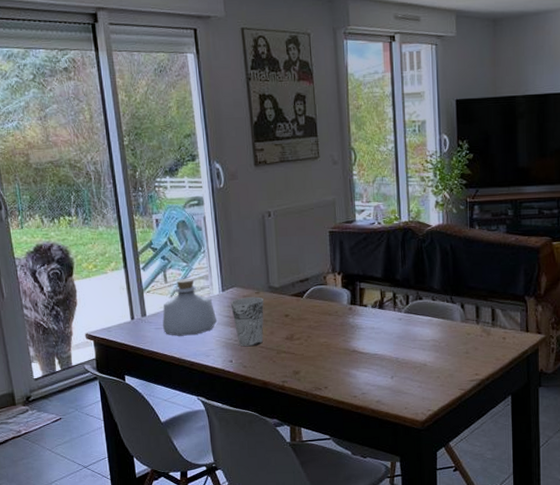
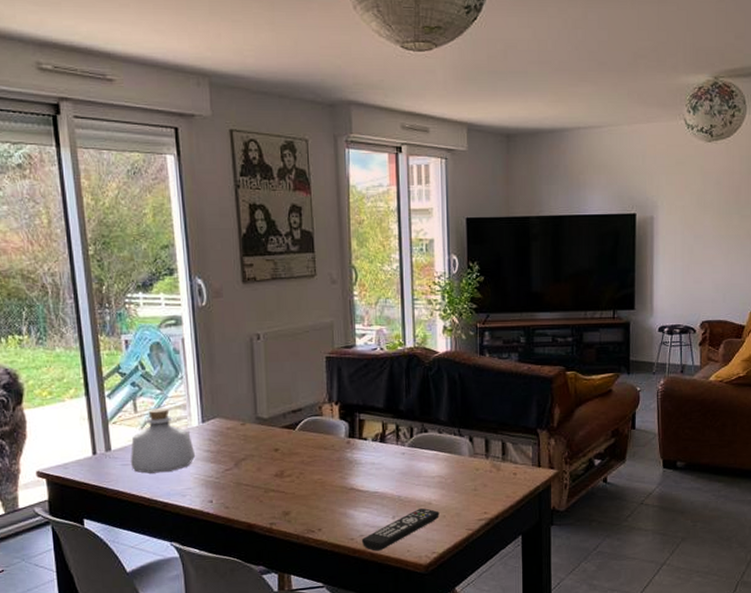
cup: present [231,297,264,347] -> none [212,429,250,485]
remote control: none [363,369,434,408] -> present [361,508,439,551]

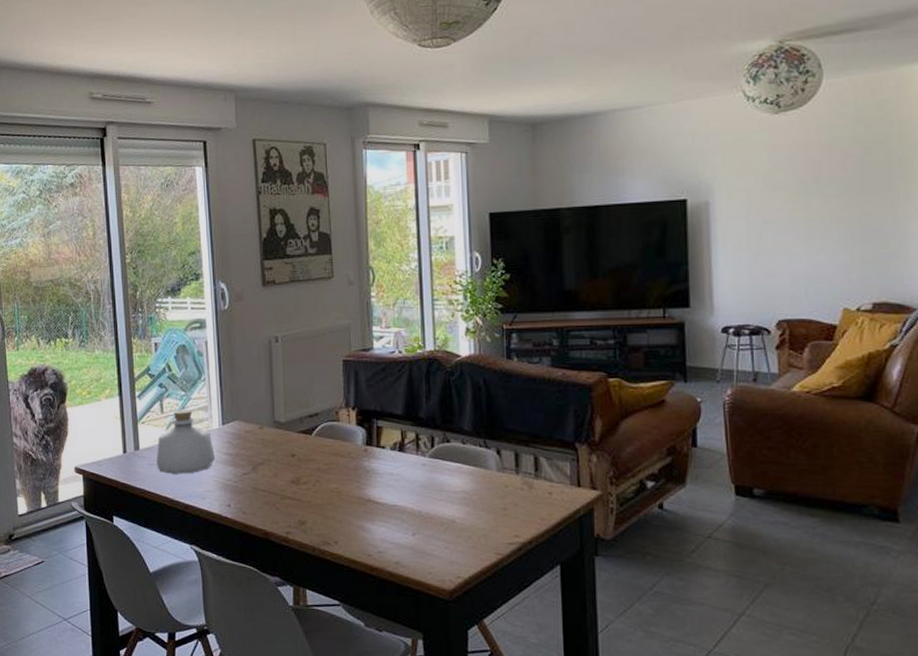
remote control: present [361,508,439,551] -> none [379,526,464,571]

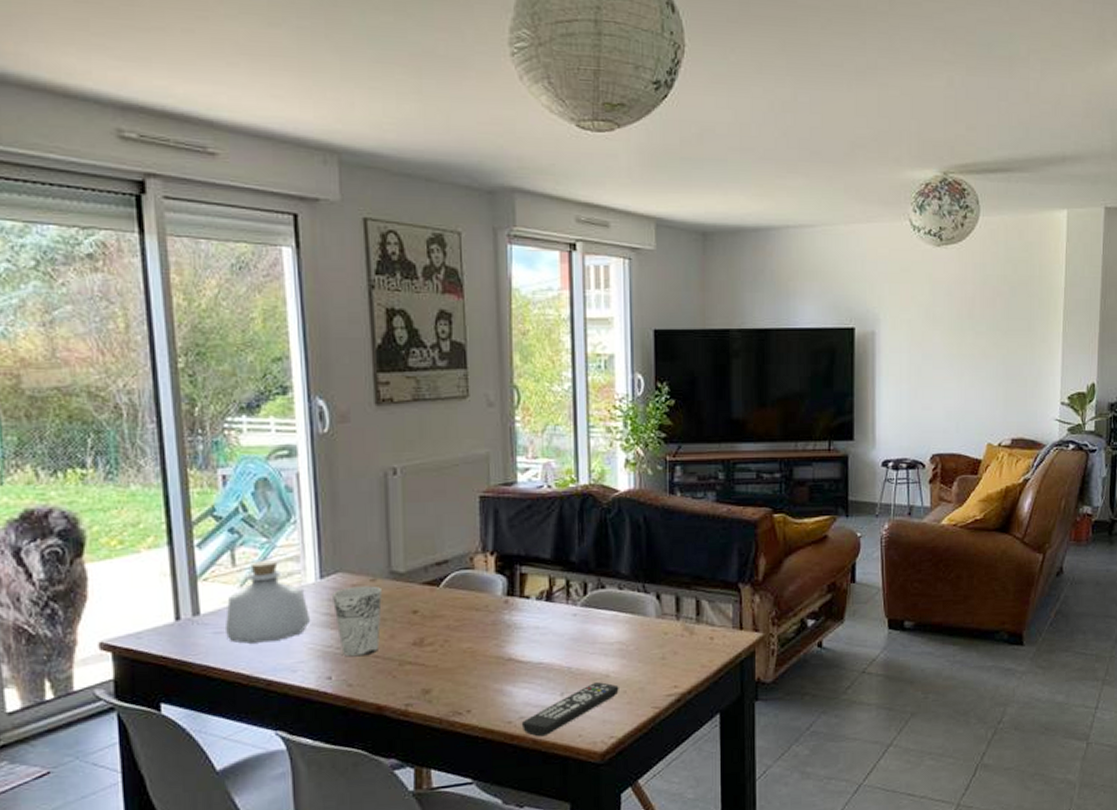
cup: none [231,432,268,490] -> present [333,585,382,657]
remote control: none [379,526,464,571] -> present [521,682,619,737]

